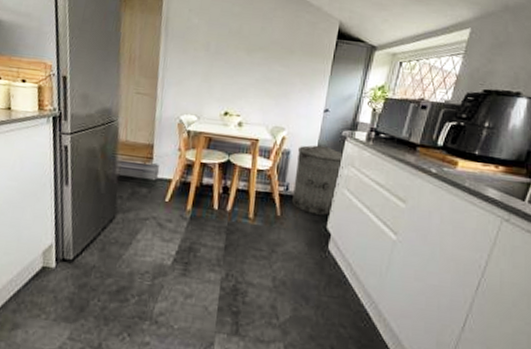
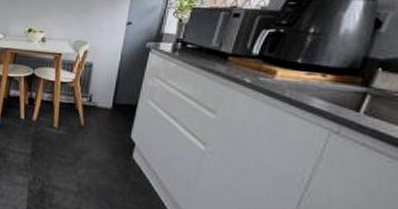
trash can: present [291,144,343,215] -> none [94,56,147,126]

